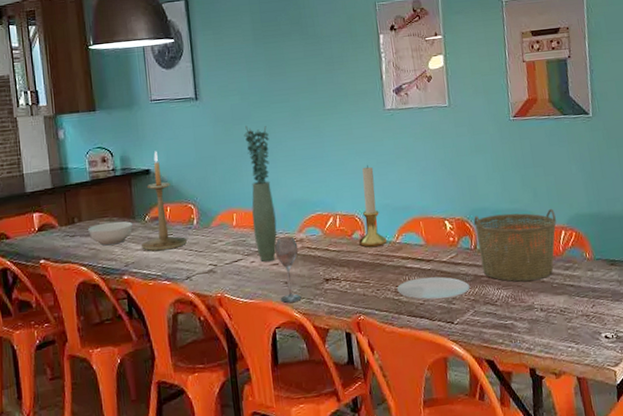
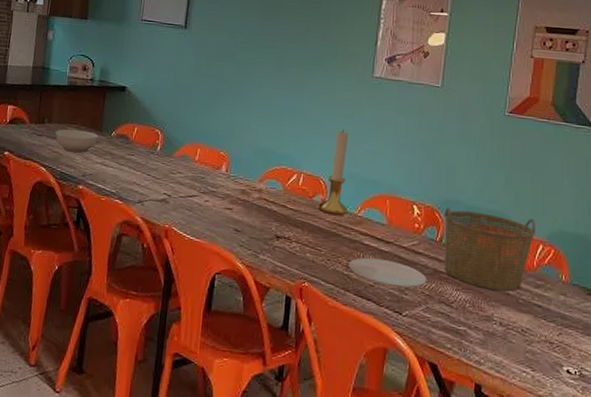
candlestick: present [142,151,188,251] -> none [102,70,148,170]
vase: present [244,126,277,262] -> none [213,64,249,205]
wineglass: present [274,236,302,303] -> none [226,183,256,252]

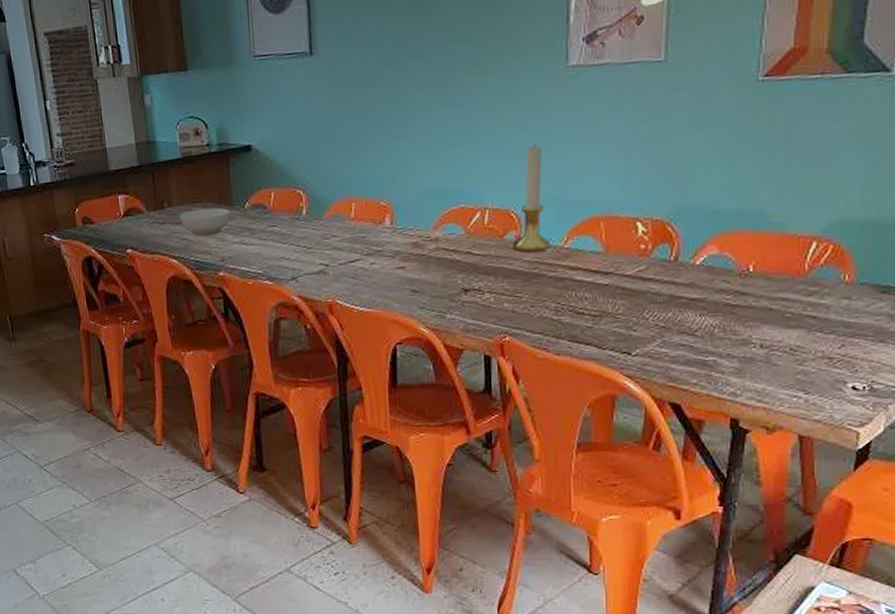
plate: present [348,257,427,288] -> none [558,294,661,324]
basket: present [444,207,535,291] -> none [678,210,806,308]

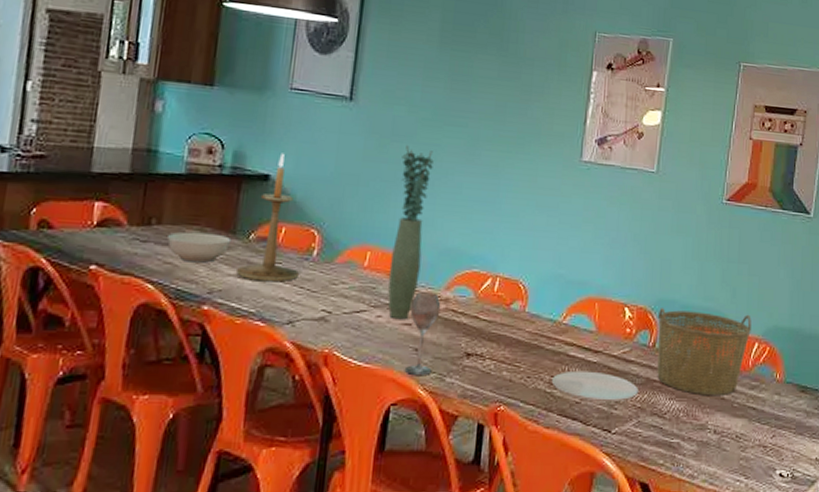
candlestick: none [240,122,295,245] -> present [236,153,300,282]
vase: none [370,89,406,265] -> present [387,145,434,320]
wineglass: none [401,234,432,315] -> present [404,292,441,375]
candle holder: present [513,144,551,253] -> none [517,223,553,325]
plate: none [558,294,661,324] -> present [551,370,639,402]
basket: none [678,210,806,308] -> present [657,308,751,396]

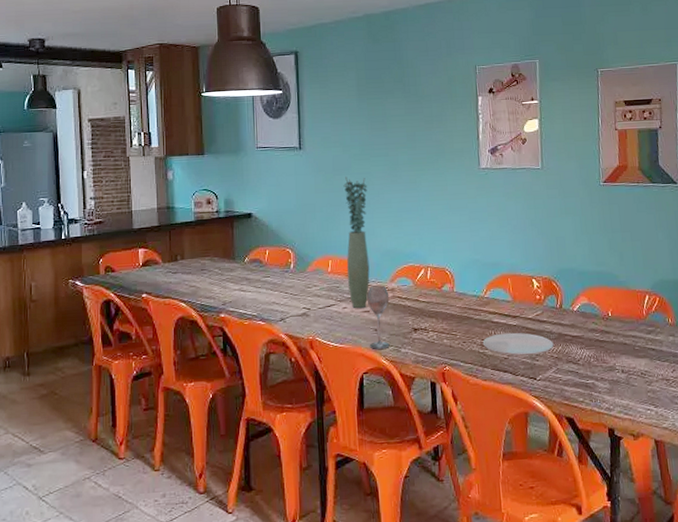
bowl: present [167,231,232,263] -> none [190,261,233,284]
candlestick: present [236,153,300,282] -> none [240,196,284,292]
basket: present [657,308,751,396] -> none [560,273,641,343]

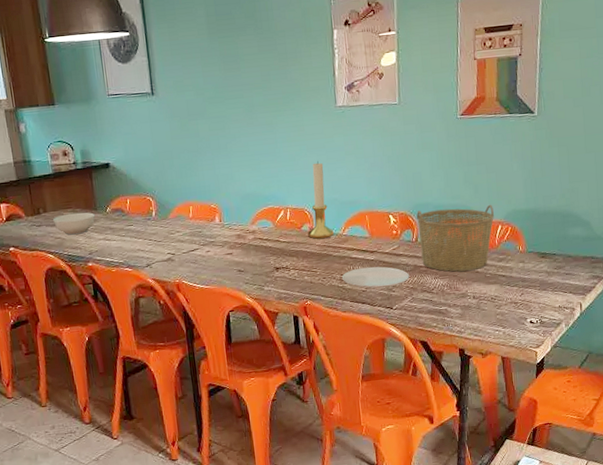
bowl: none [190,261,233,284] -> present [53,212,96,235]
vase: present [343,177,370,309] -> none [199,121,231,252]
wineglass: present [366,285,390,349] -> none [228,228,254,289]
candle holder: none [448,221,475,301] -> present [308,161,334,239]
basket: none [560,273,641,343] -> present [416,204,494,272]

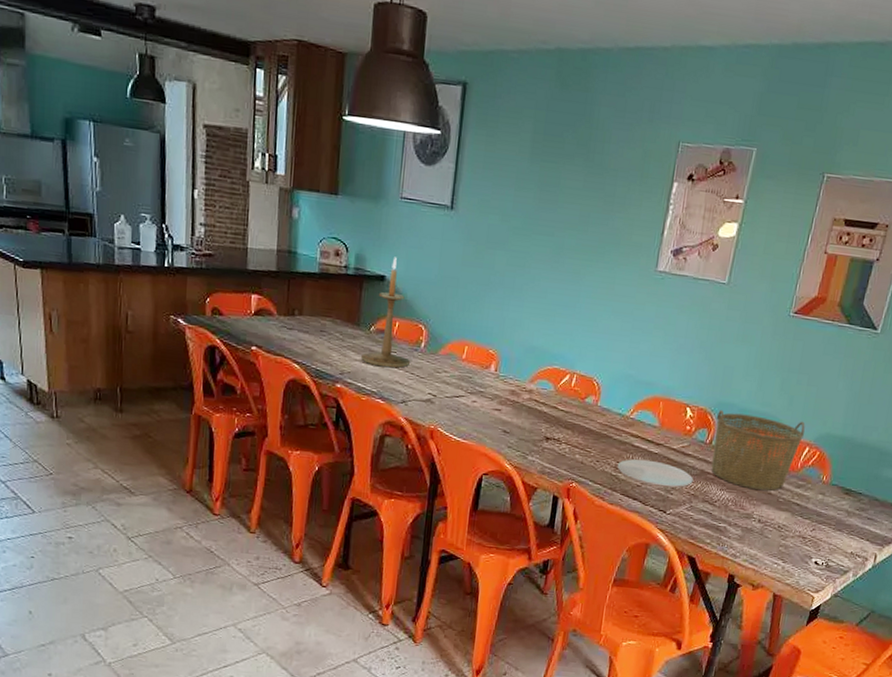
bowl: present [53,212,96,235] -> none [307,322,357,349]
candlestick: none [104,145,147,241] -> present [361,256,411,368]
candle holder: present [308,161,334,239] -> none [590,328,627,418]

